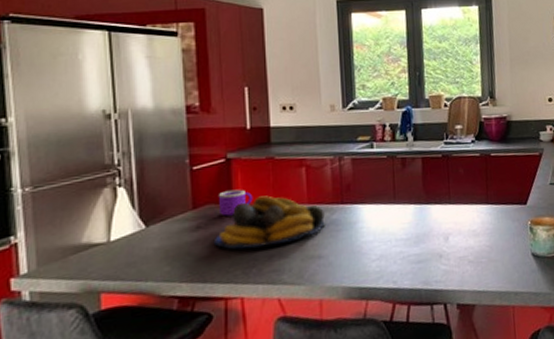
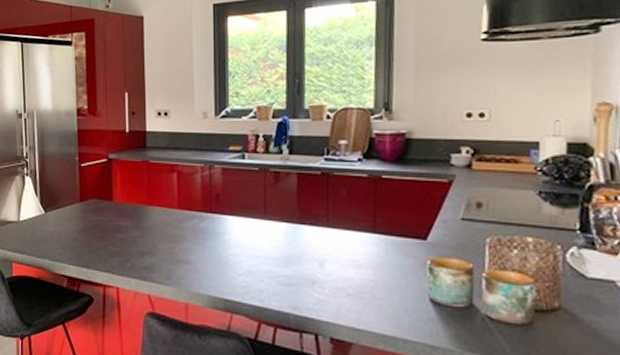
fruit bowl: present [213,195,326,250] -> none [95,196,195,244]
mug: present [219,189,252,216] -> none [101,188,128,212]

